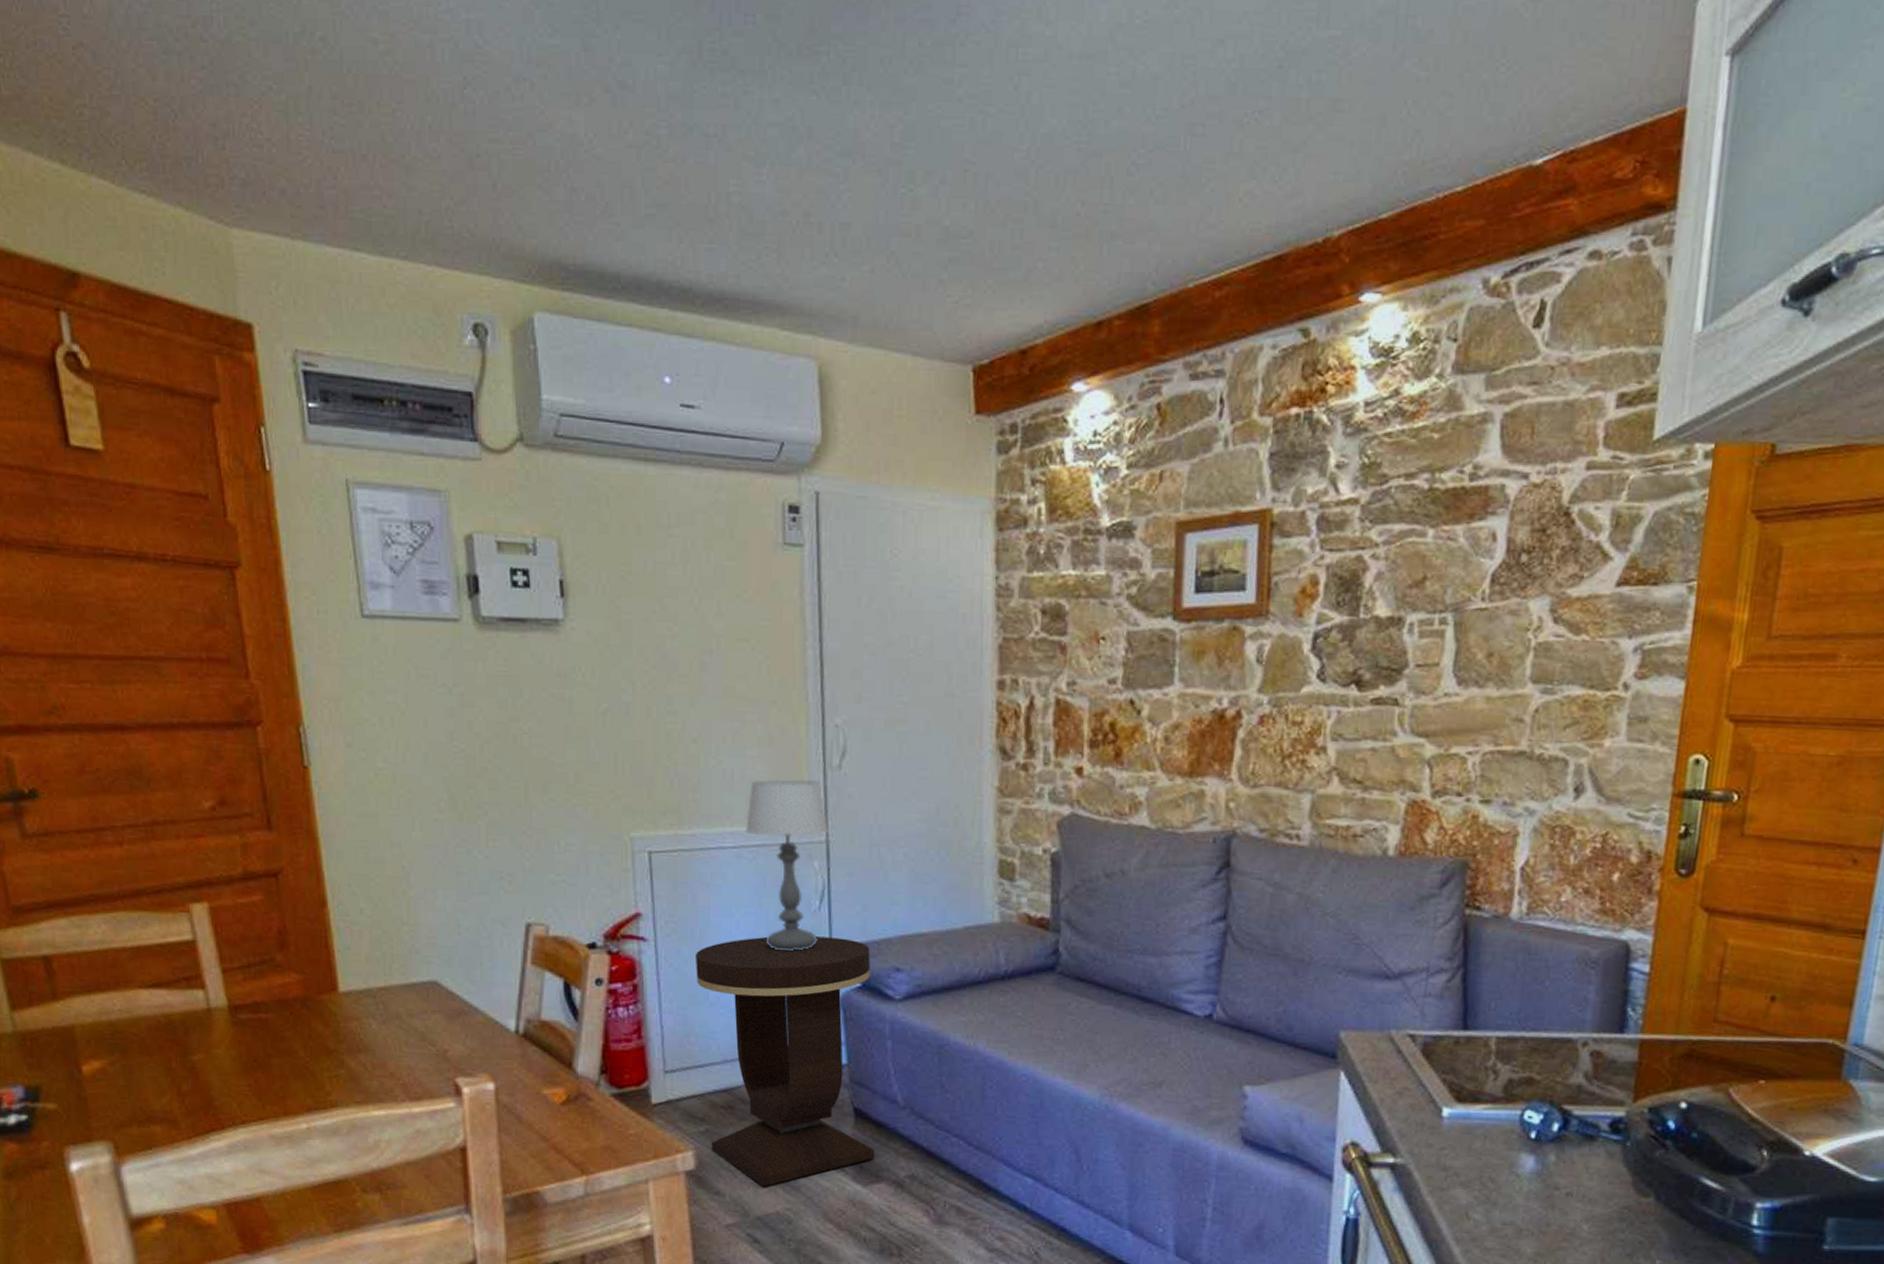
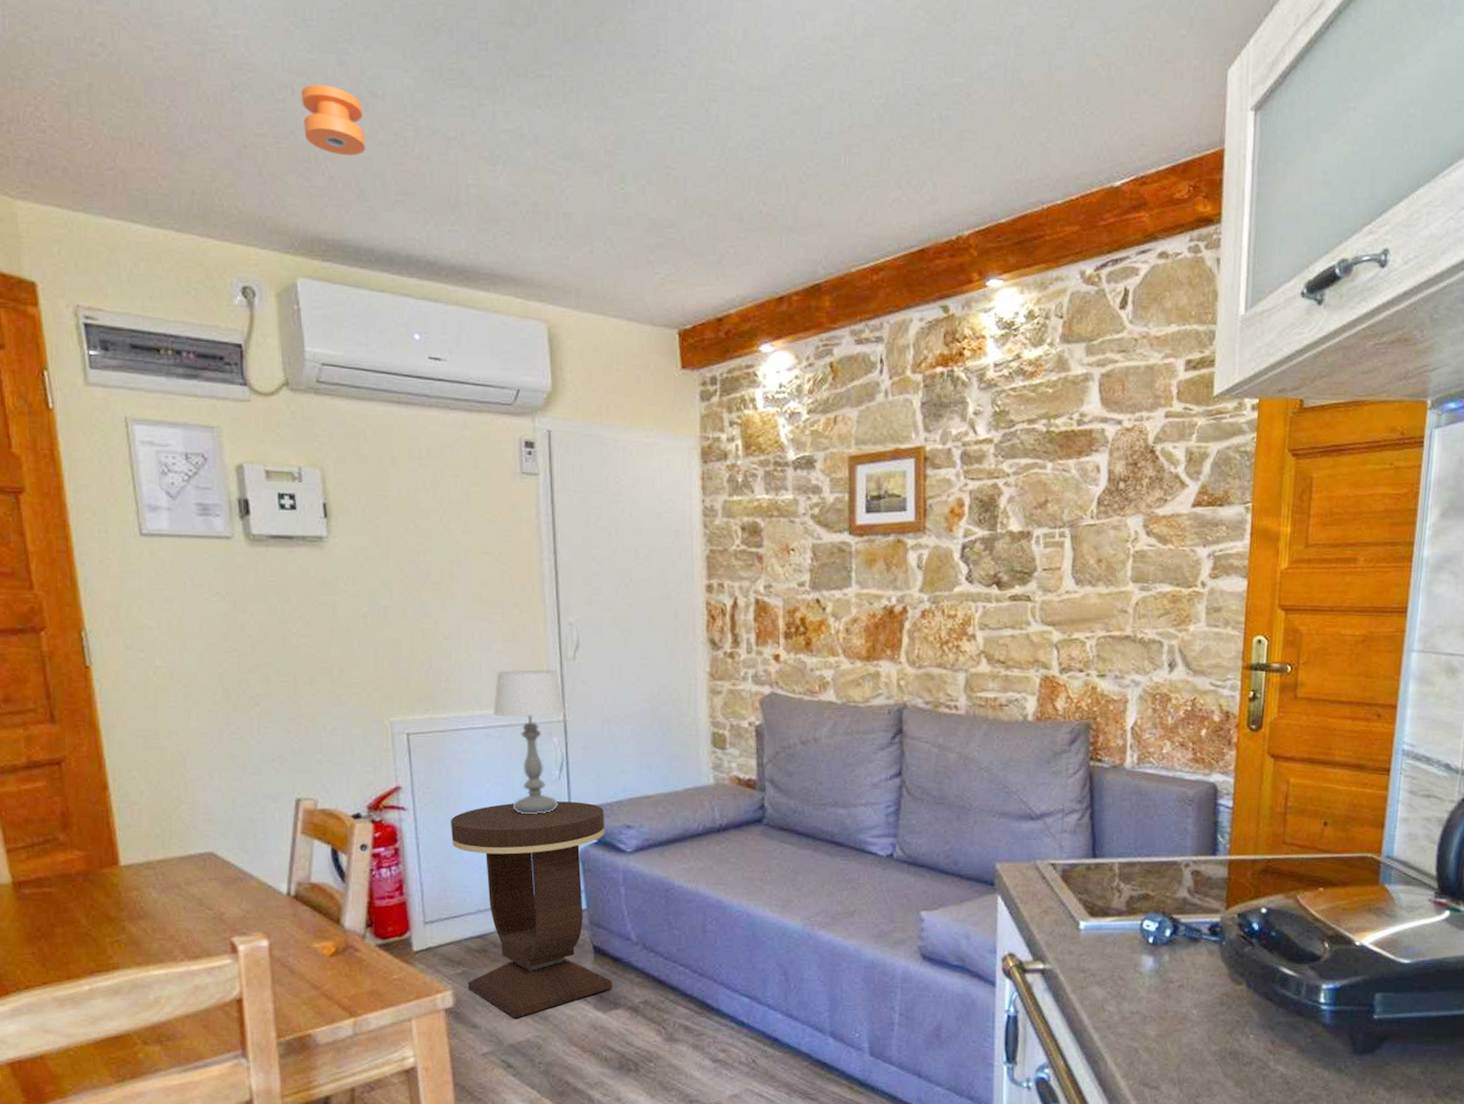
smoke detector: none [540,75,613,161] -> present [300,84,366,156]

